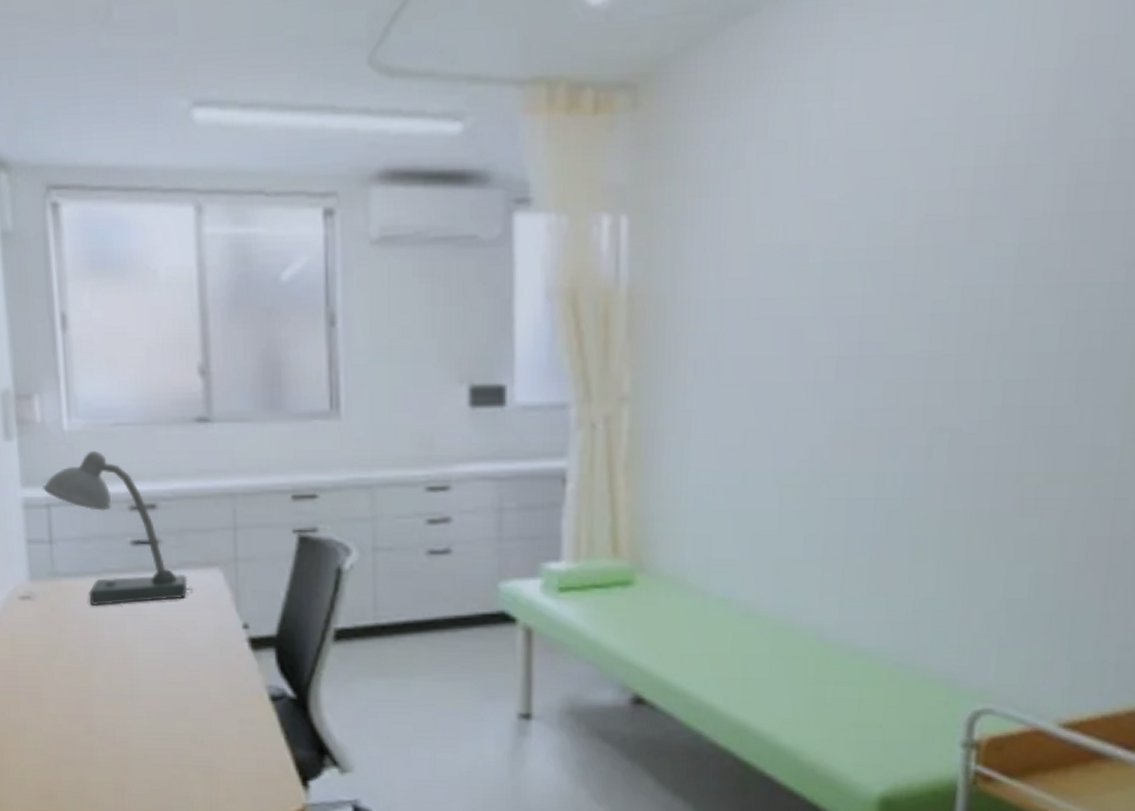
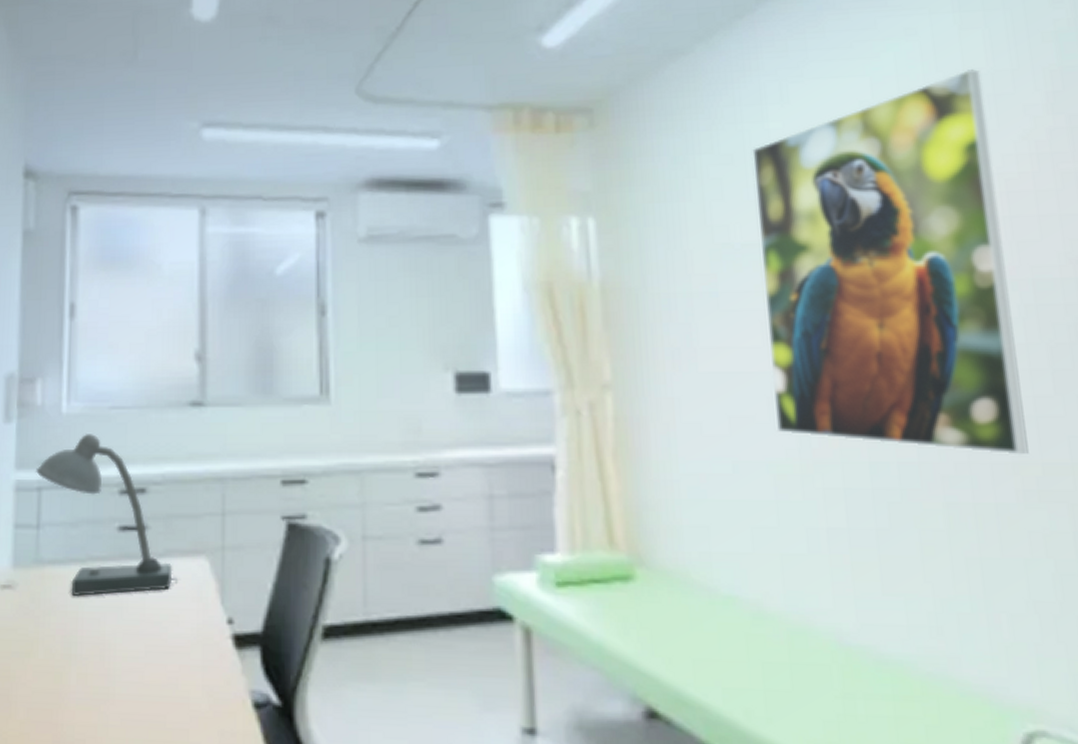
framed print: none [790,35,1080,463] -> present [752,69,1029,454]

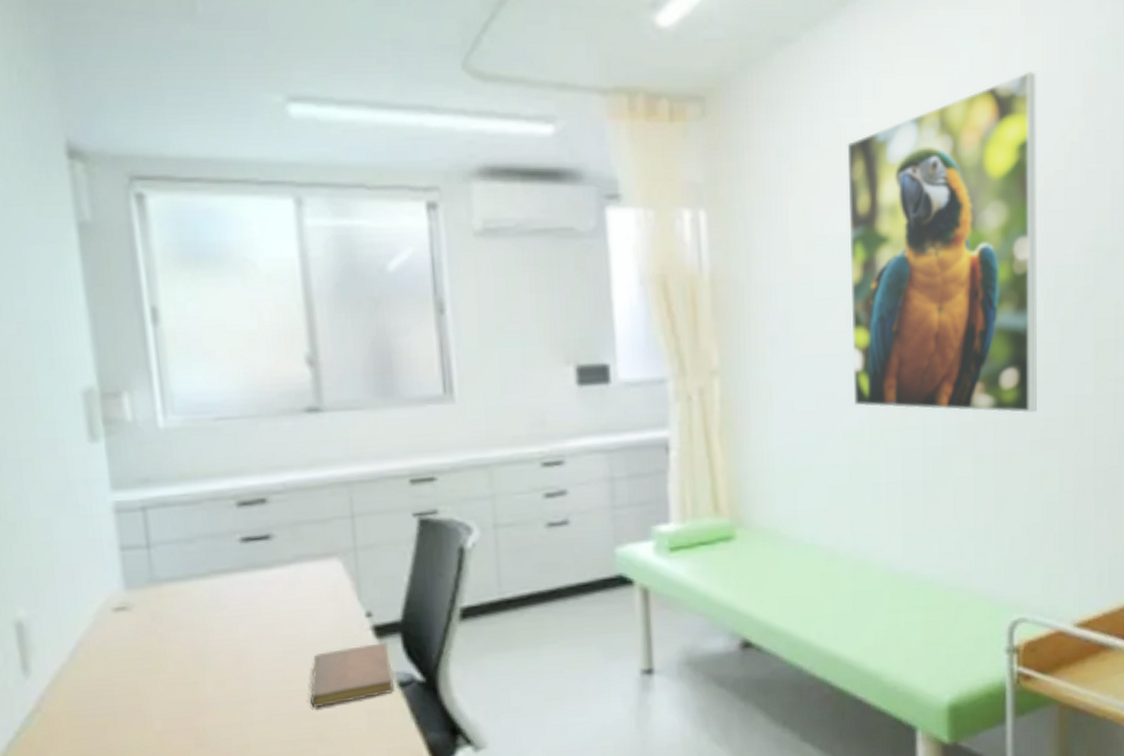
desk lamp: present [35,434,179,597] -> none [135,447,312,611]
notebook: none [164,654,250,719] -> present [309,642,395,707]

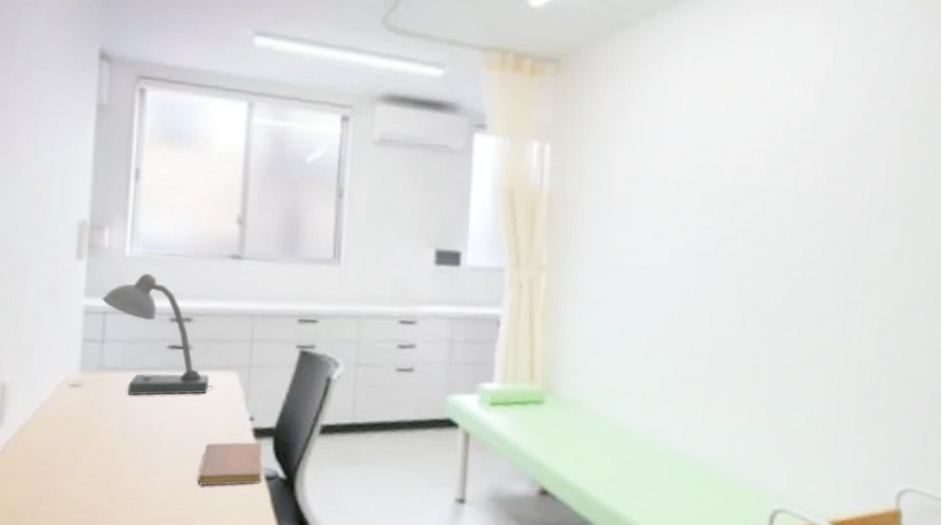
desk lamp: none [135,447,312,611] -> present [101,273,214,396]
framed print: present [847,72,1037,413] -> none [653,65,829,335]

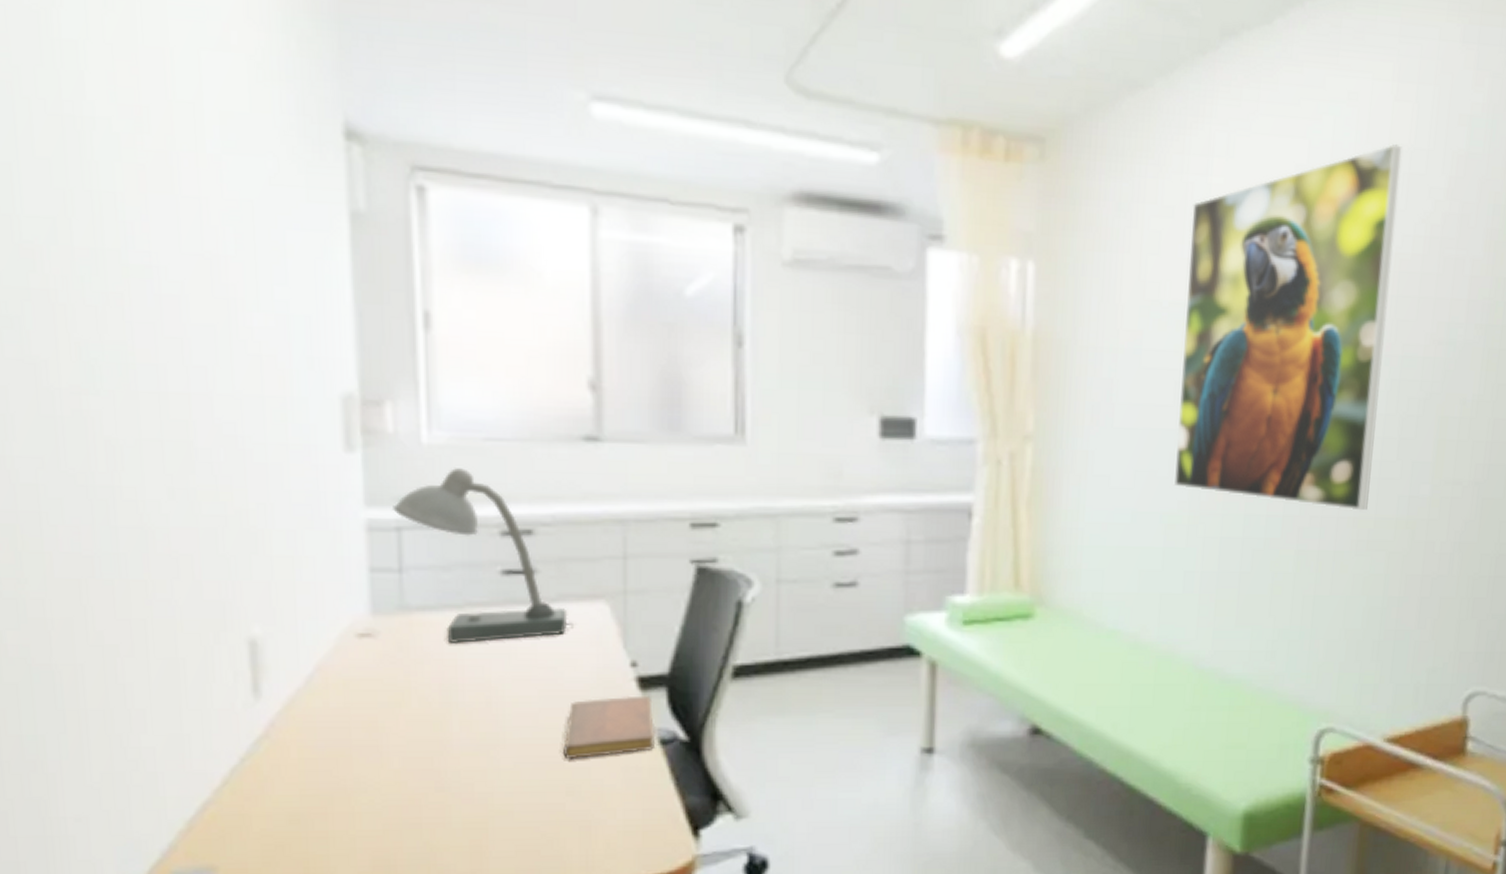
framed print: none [653,65,829,335] -> present [1173,144,1402,510]

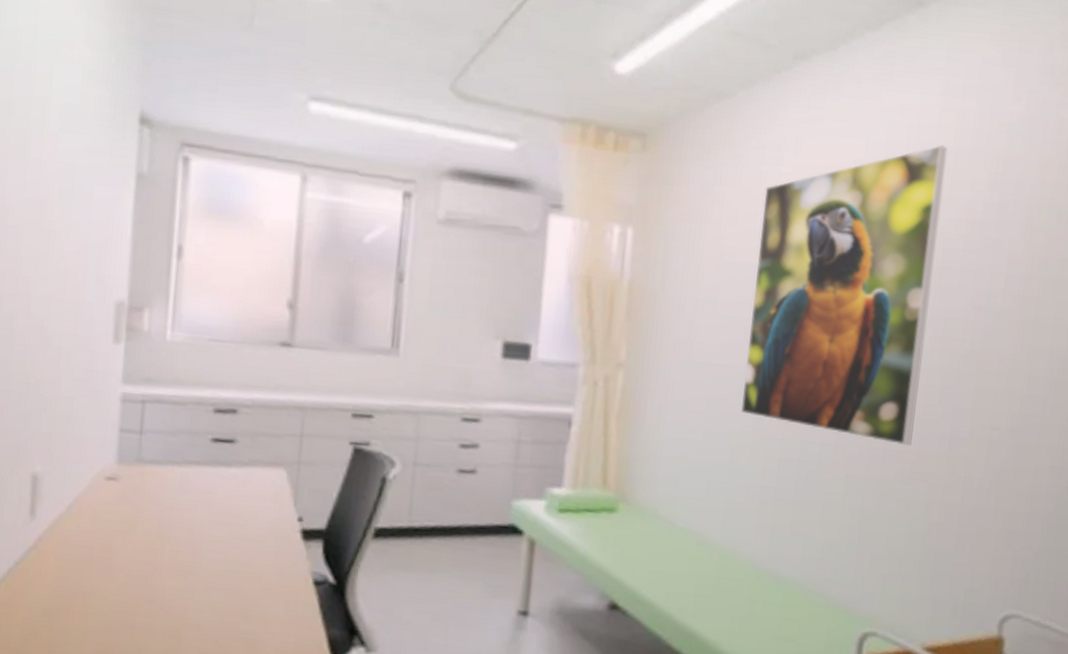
desk lamp: present [391,468,575,645] -> none [140,360,260,492]
notebook: present [562,695,656,758] -> none [240,543,312,590]

